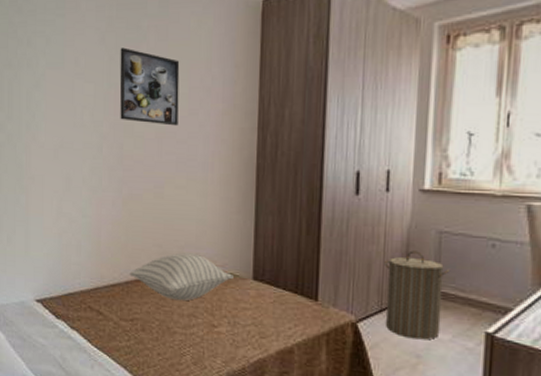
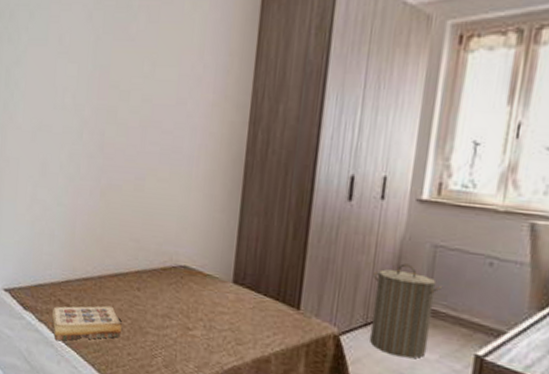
book: none [84,309,150,346] -> present [52,305,122,341]
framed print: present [119,47,180,126] -> none [103,27,171,115]
pillow: present [129,253,233,301] -> none [103,250,213,300]

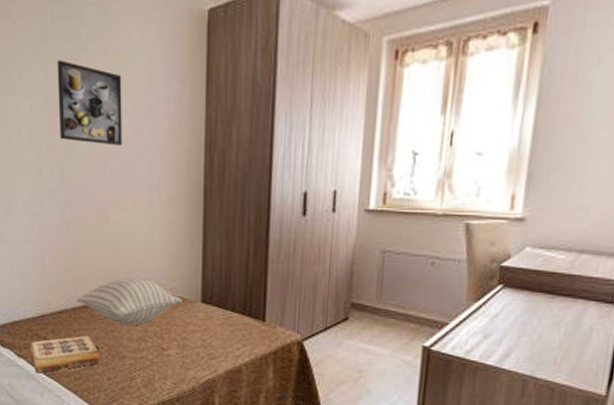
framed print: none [103,27,171,115] -> present [57,60,122,146]
pillow: none [103,250,213,300] -> present [76,277,182,326]
laundry hamper: present [370,263,443,359] -> none [330,270,392,356]

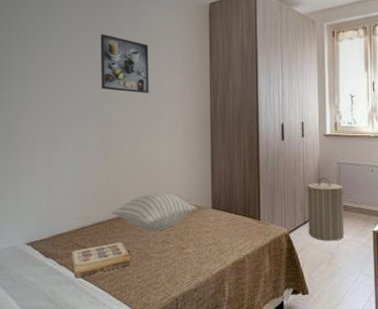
laundry hamper: none [330,270,392,356] -> present [305,177,348,241]

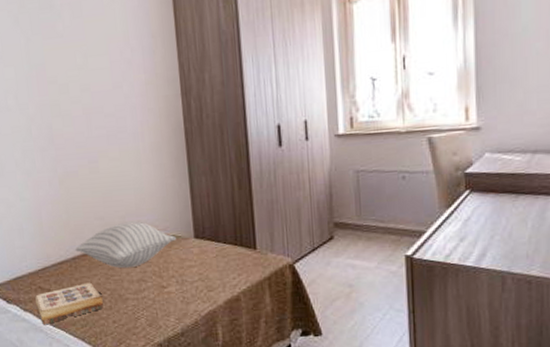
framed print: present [100,34,149,93] -> none [36,28,104,101]
laundry hamper: present [305,177,348,241] -> none [312,191,370,271]

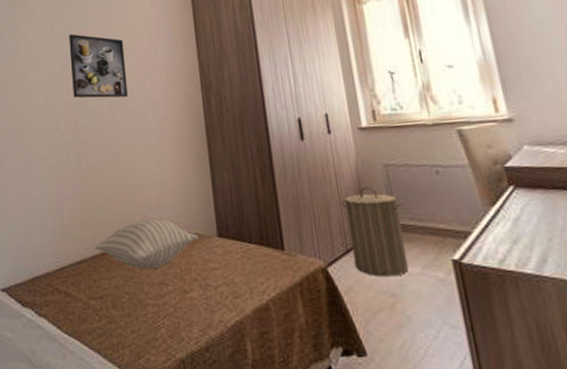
book: present [35,282,103,325] -> none [51,285,122,333]
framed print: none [36,28,104,101] -> present [69,34,128,98]
laundry hamper: none [312,191,370,271] -> present [340,186,409,277]

